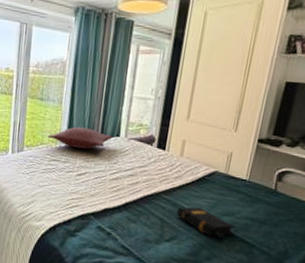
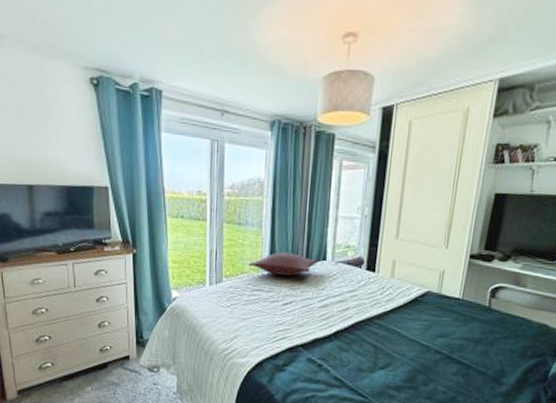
book: present [176,207,235,239] -> none [390,330,451,362]

